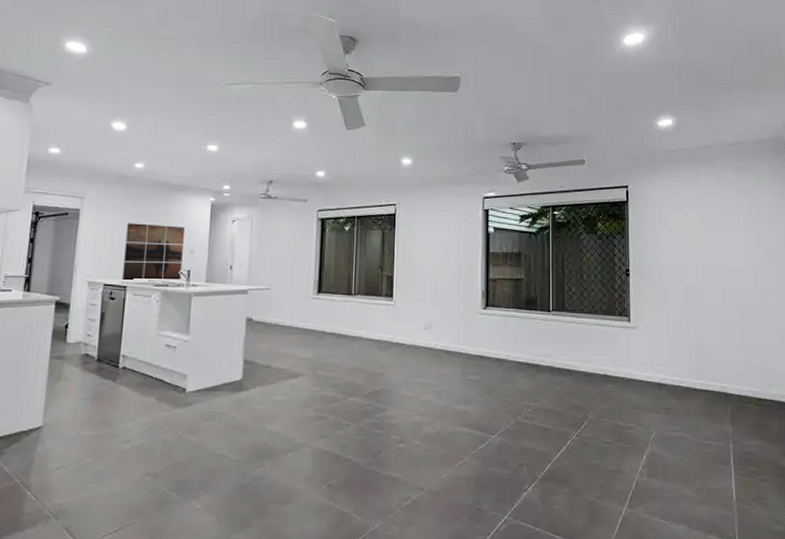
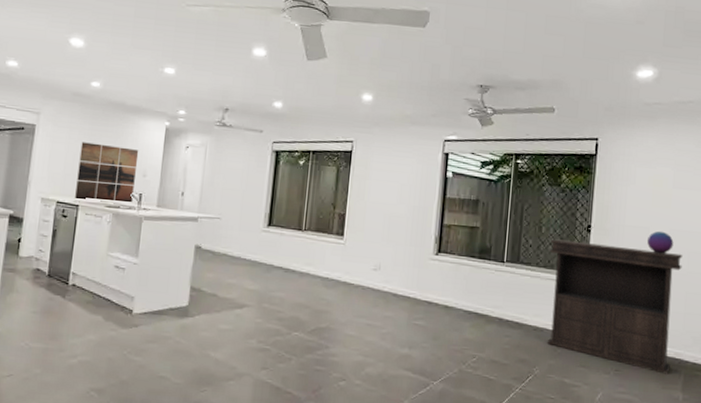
console table: none [593,285,718,409] -> present [547,239,683,374]
decorative sphere: none [683,269,708,292] -> present [647,230,674,254]

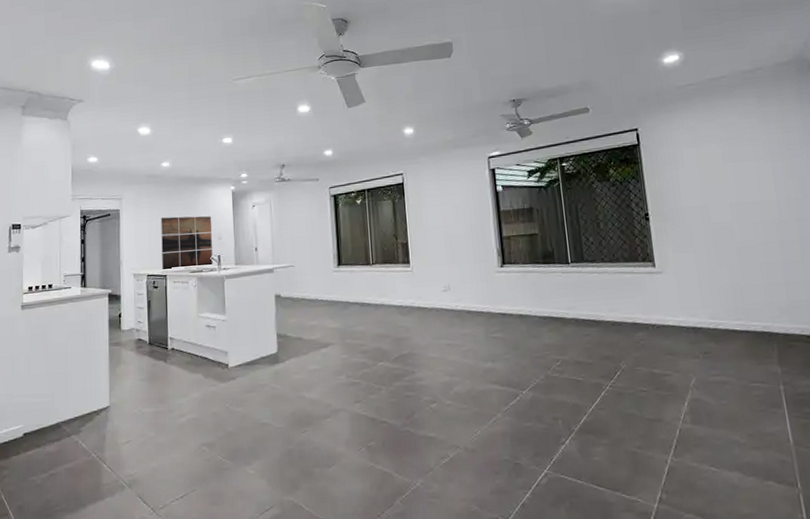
console table: present [547,239,683,374] -> none [611,226,762,350]
decorative sphere: present [647,230,674,254] -> none [708,206,737,230]

